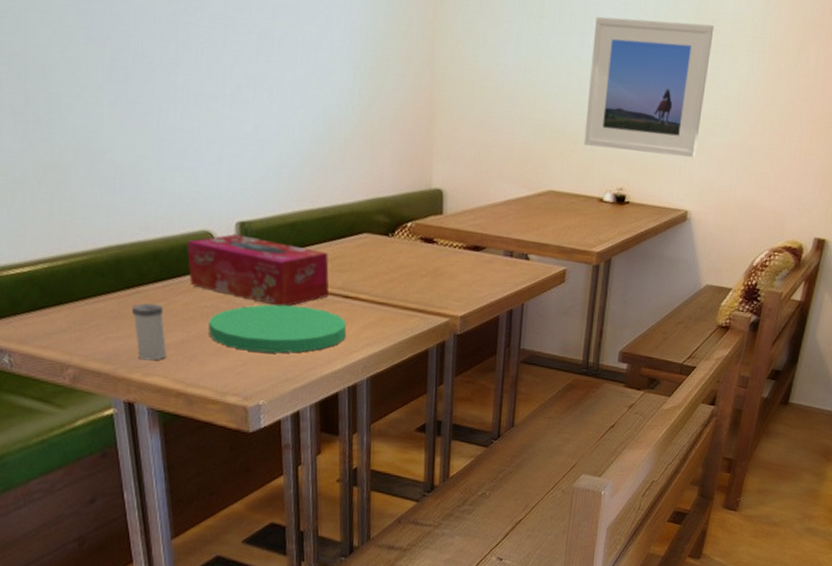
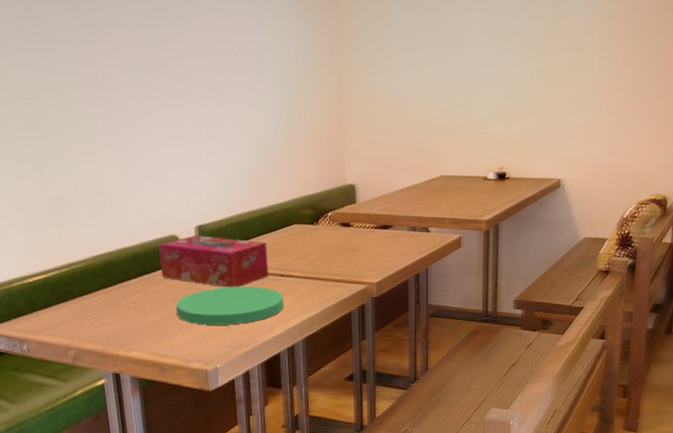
salt shaker: present [132,303,166,361] -> none [118,294,144,339]
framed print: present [583,16,715,158] -> none [466,34,566,138]

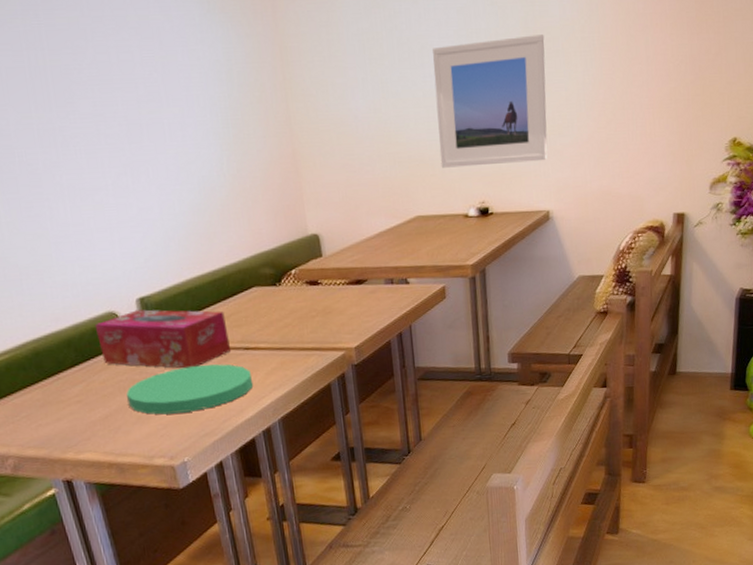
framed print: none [466,34,566,138] -> present [433,35,548,168]

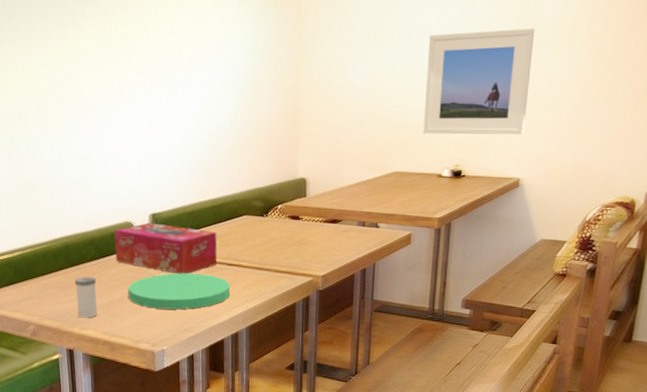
salt shaker: none [56,386,94,440] -> present [75,276,98,318]

